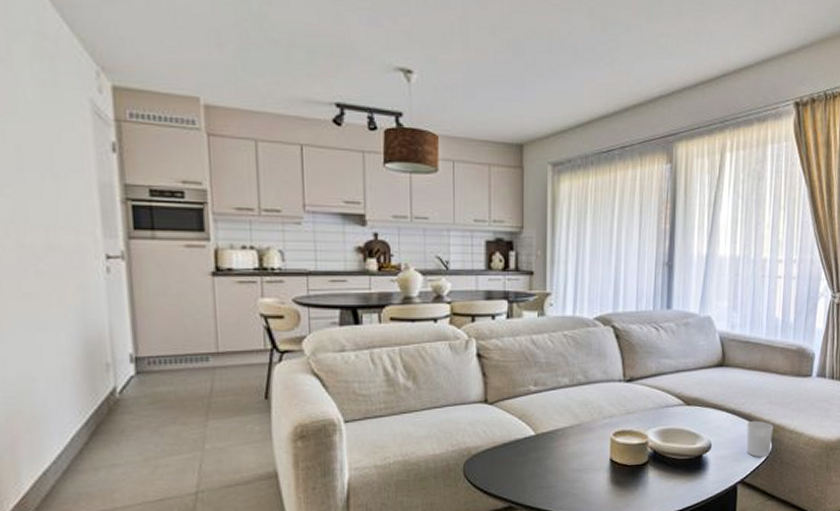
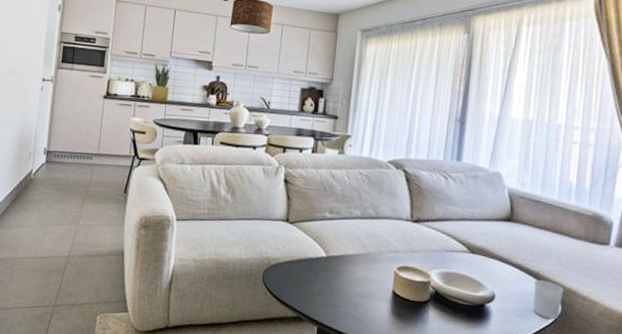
planter: none [281,222,310,275] -> present [150,63,172,104]

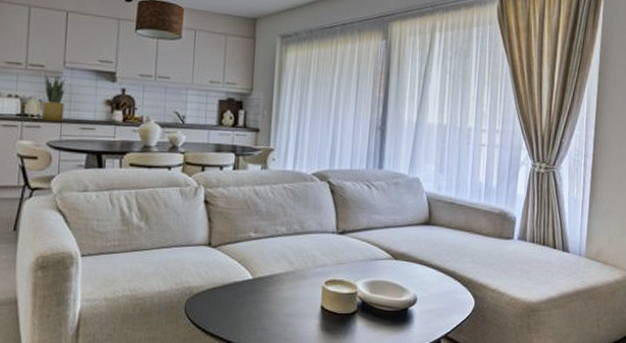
candle holder: present [533,279,564,320] -> none [450,278,477,315]

